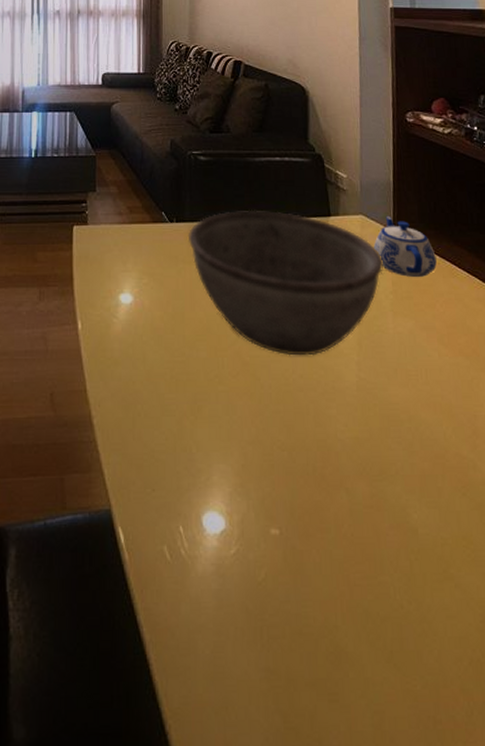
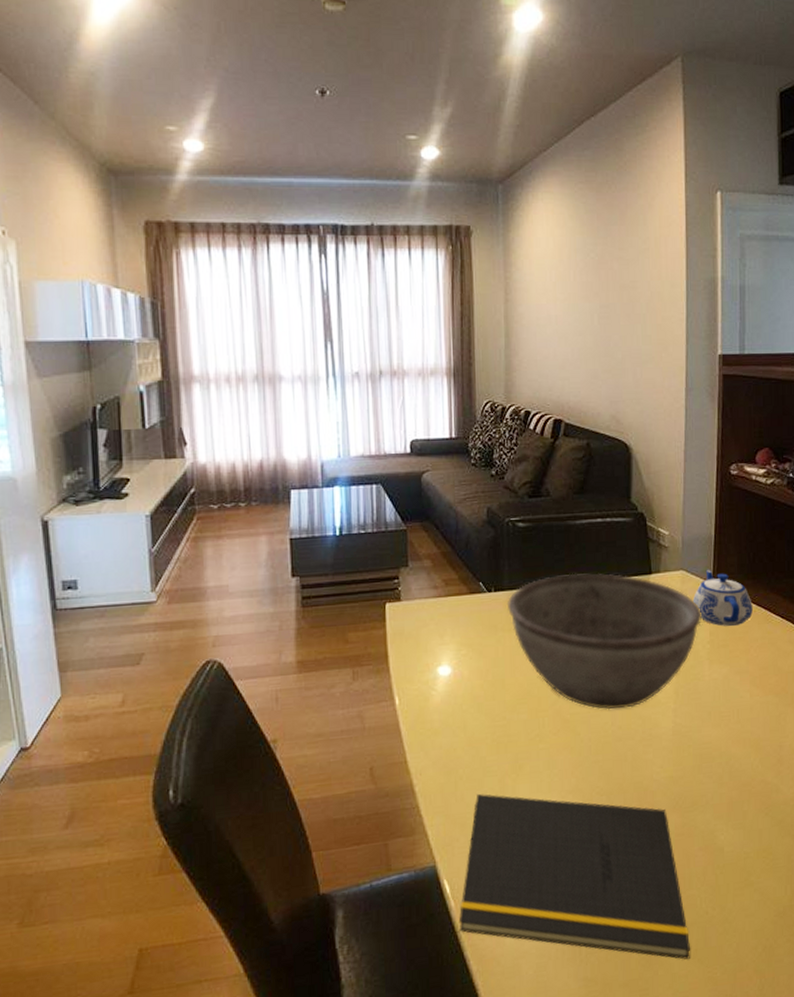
notepad: none [132,433,386,664] -> present [458,793,691,960]

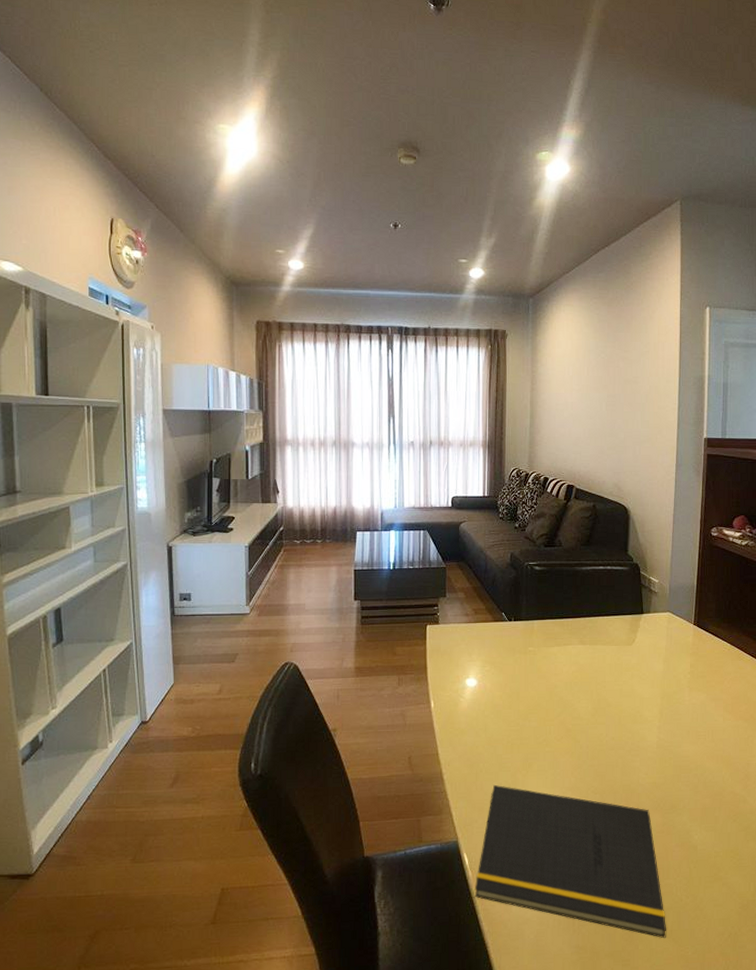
bowl: present [506,573,702,710] -> none [523,609,684,723]
teapot: present [692,569,753,627] -> none [677,612,727,661]

